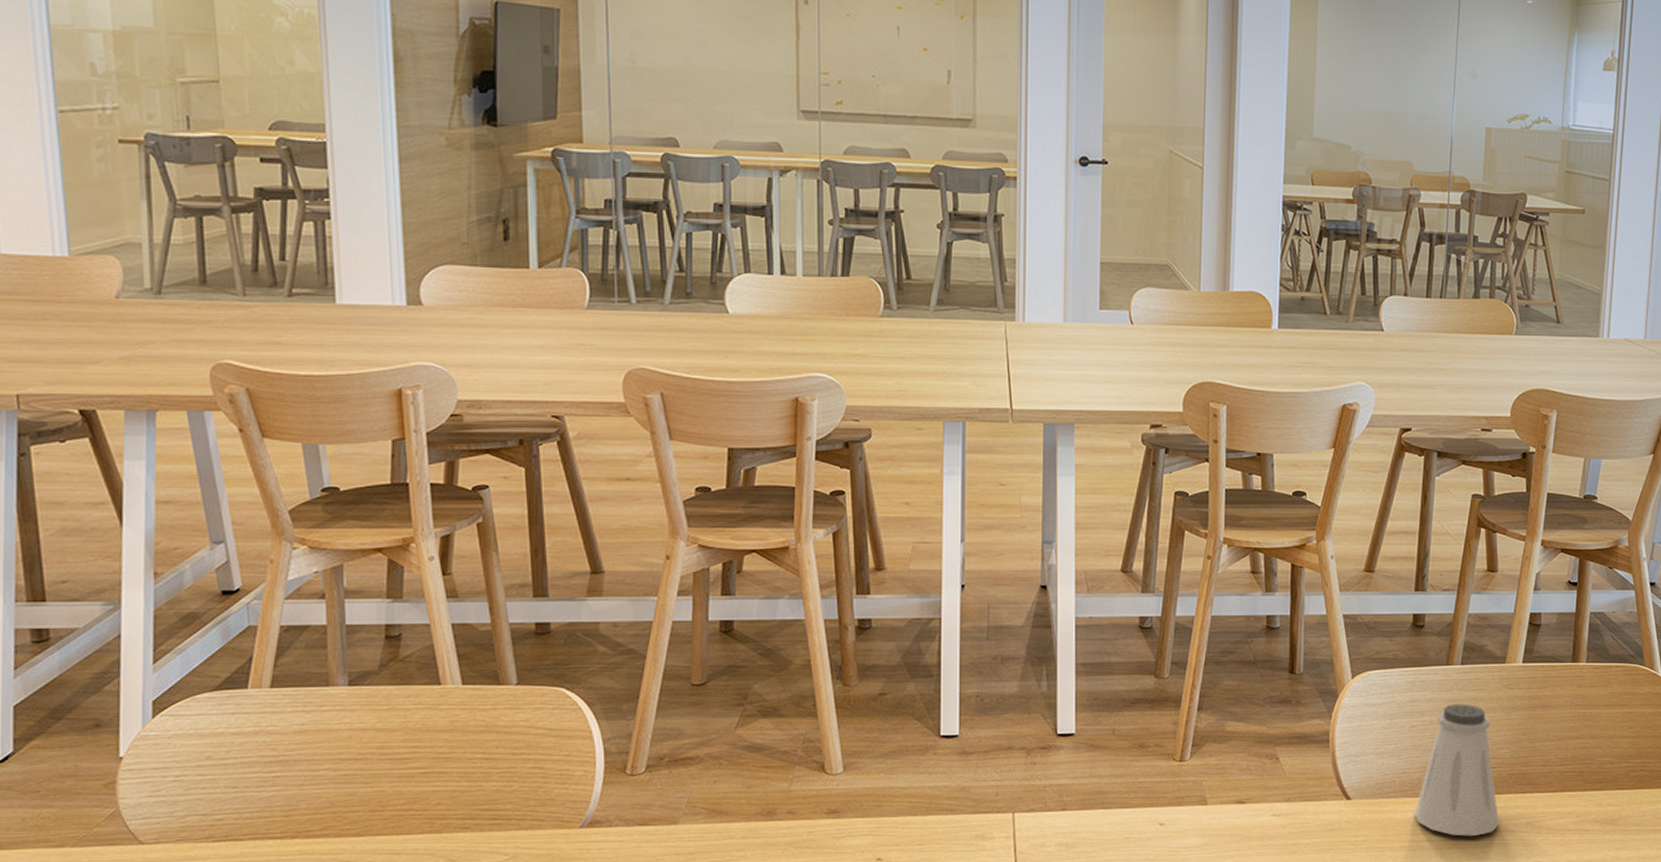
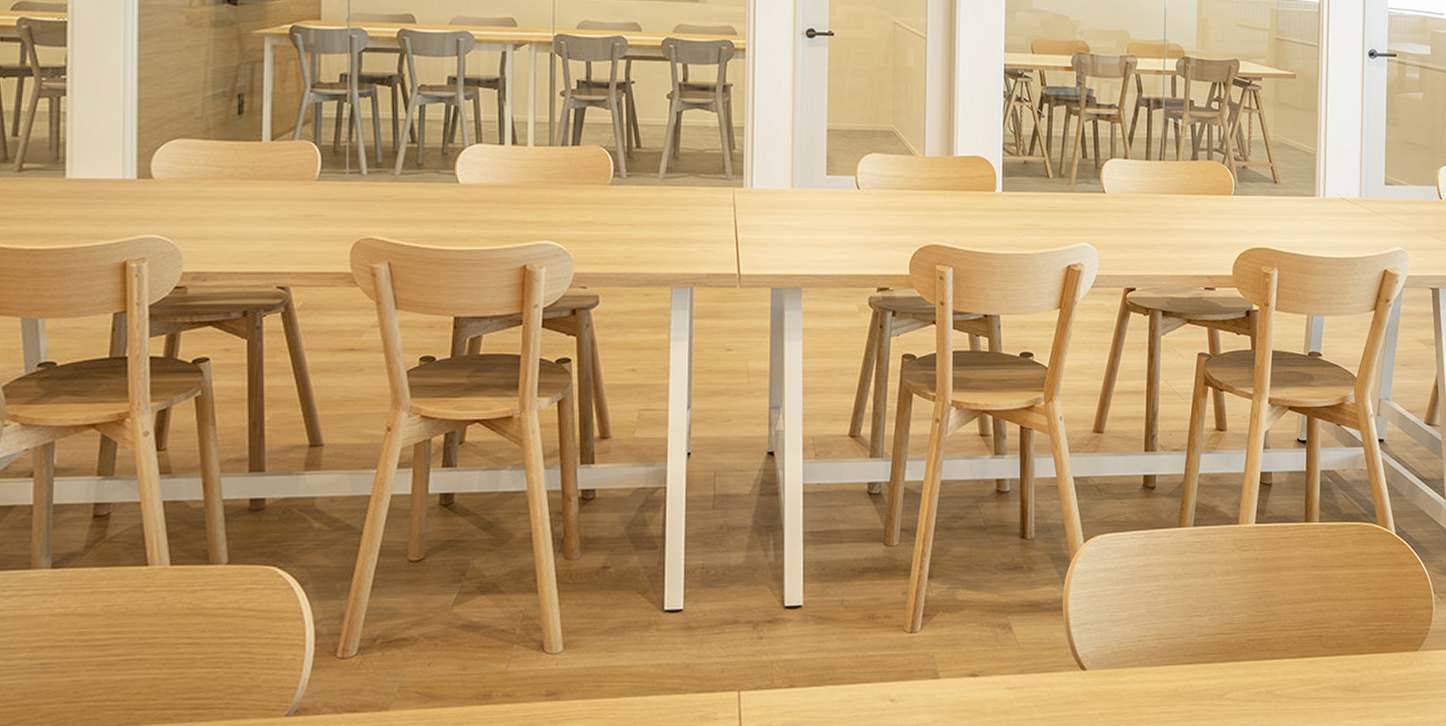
saltshaker: present [1414,704,1499,836] -> none [1152,567,1239,707]

